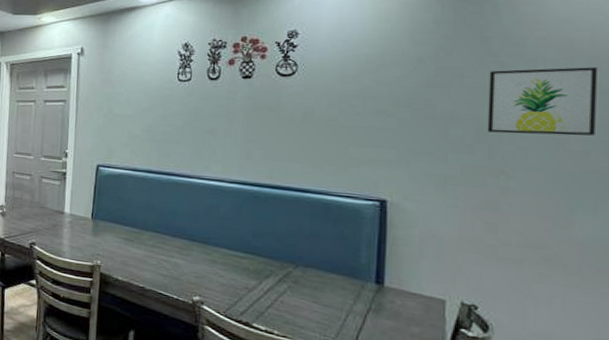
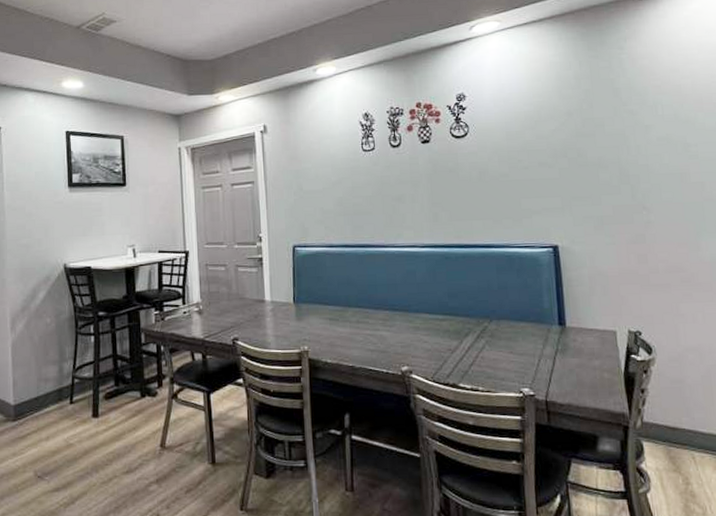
wall art: present [487,67,597,136] -> none [623,109,706,173]

